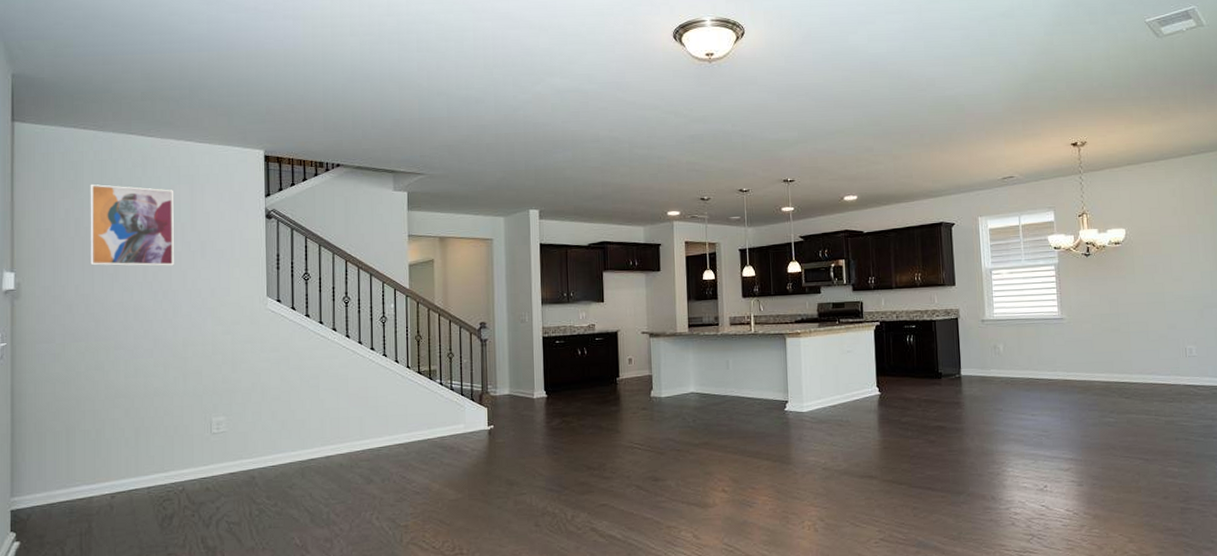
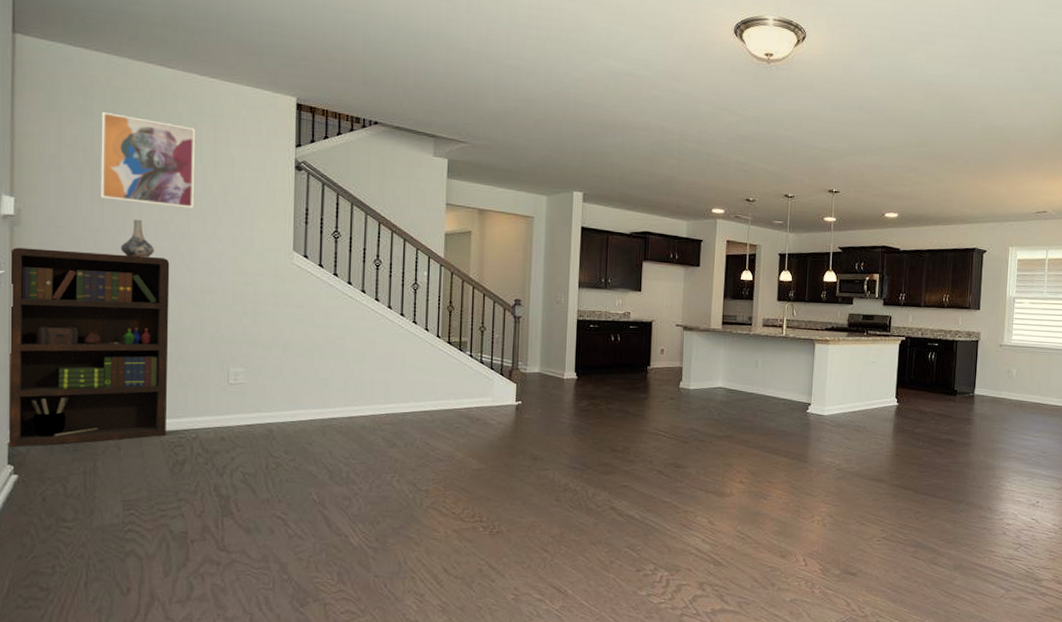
bookcase: none [11,315,155,515] -> present [8,247,170,448]
decorative vase: none [109,281,139,318] -> present [120,219,154,257]

